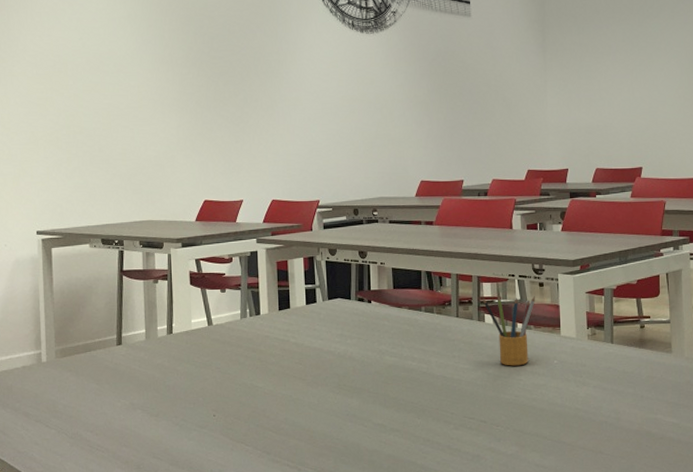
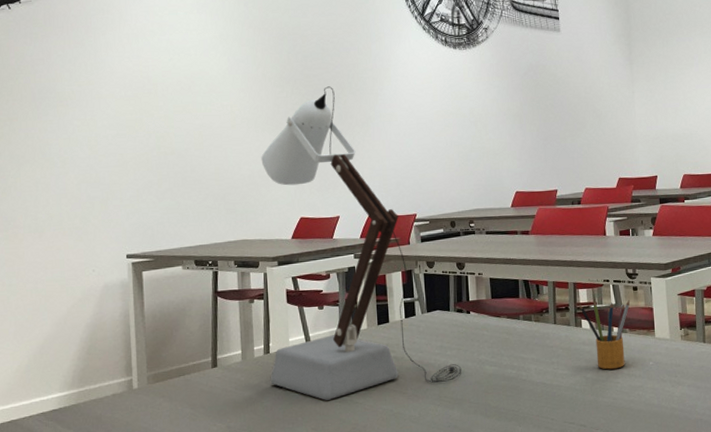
desk lamp: none [167,68,362,383] -> present [261,86,462,400]

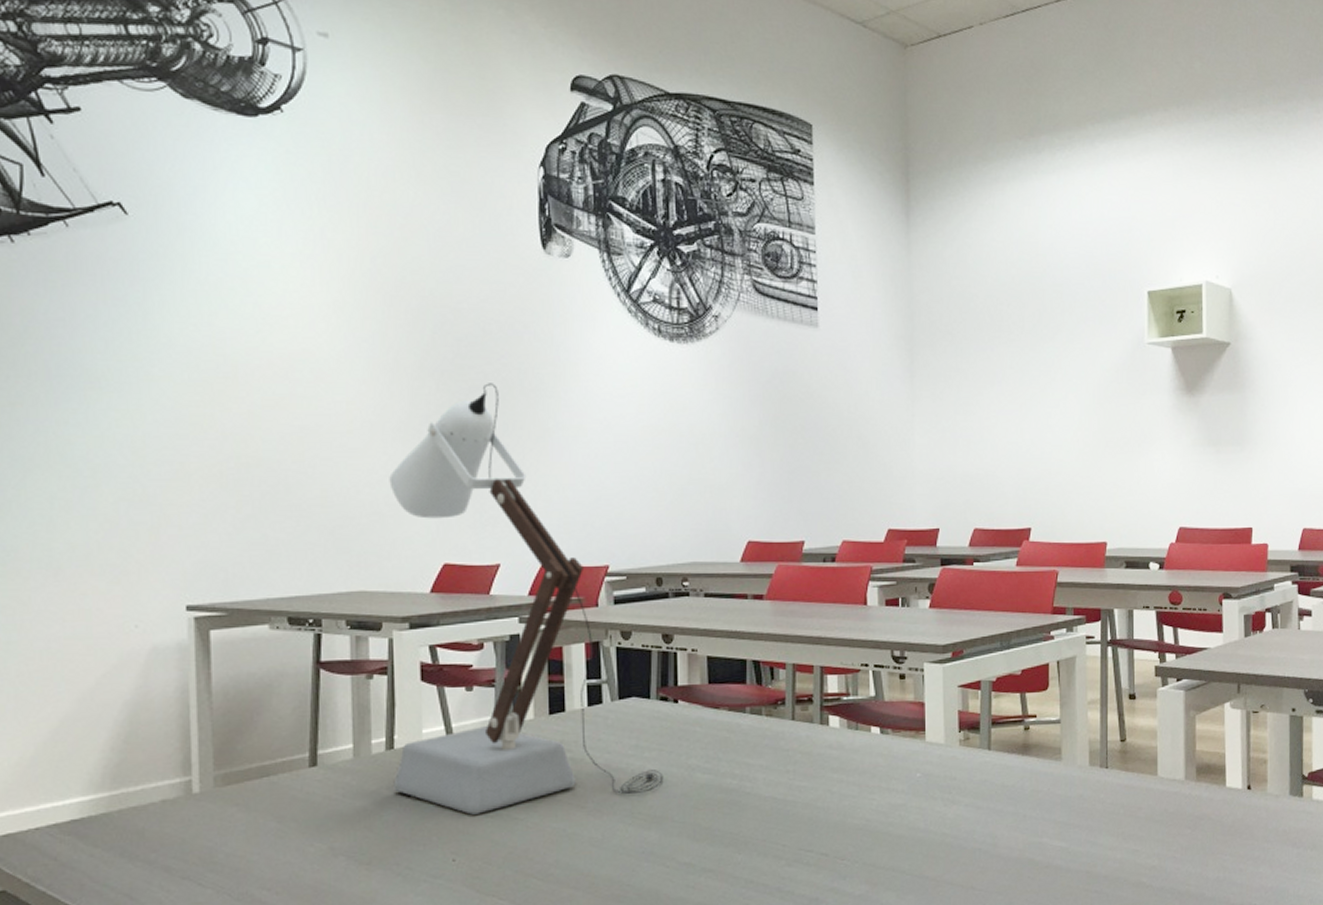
pencil box: present [579,300,630,370] -> none [827,690,894,782]

